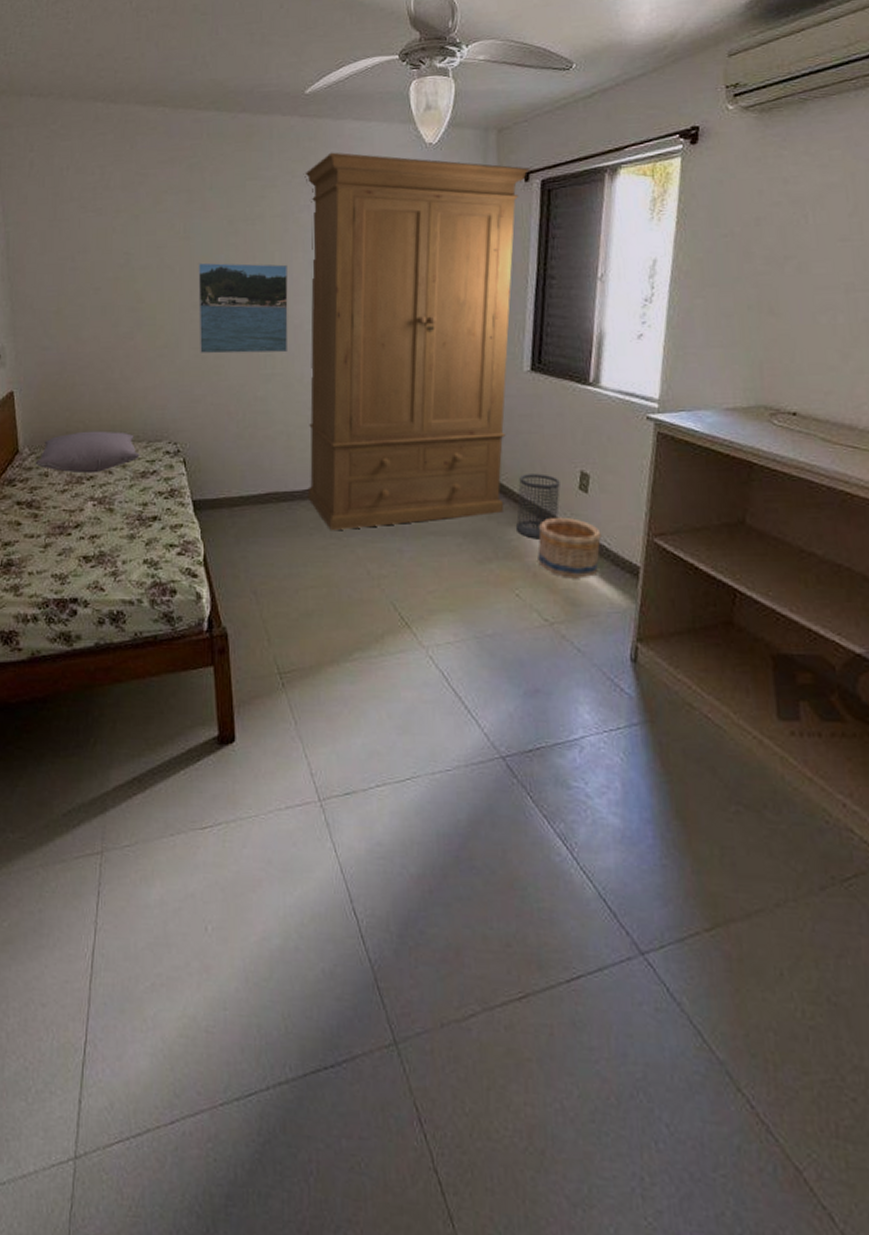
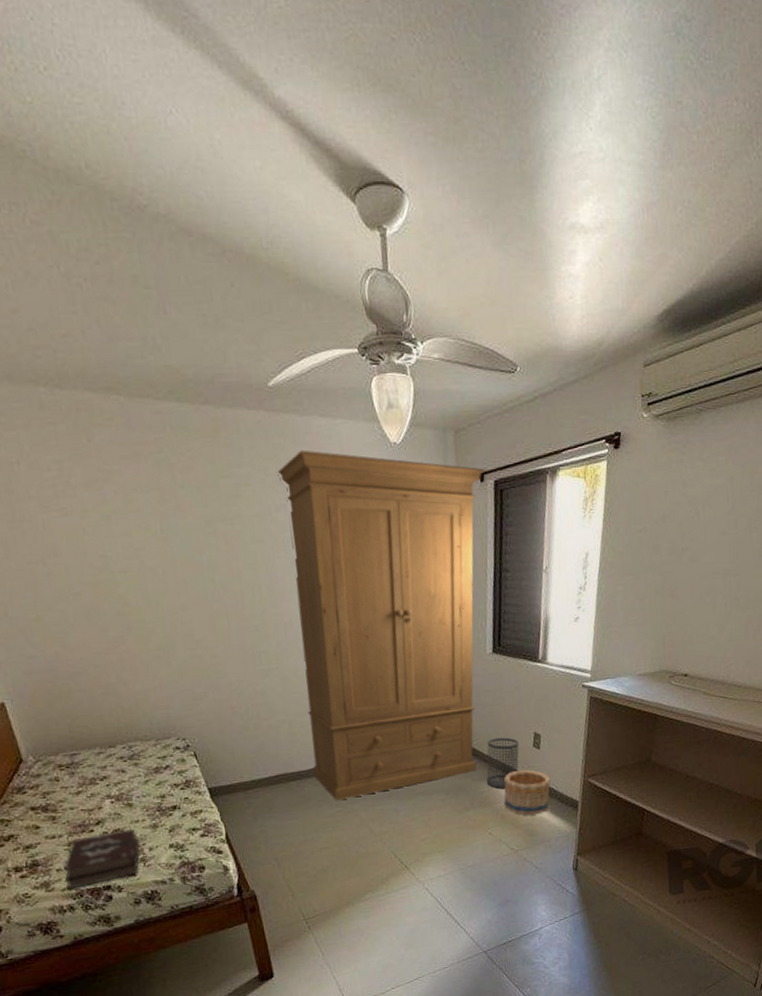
hardback book: none [34,536,113,597] -> present [63,828,140,890]
pillow: present [35,430,140,474] -> none [42,732,151,776]
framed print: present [197,262,289,354] -> none [180,563,281,654]

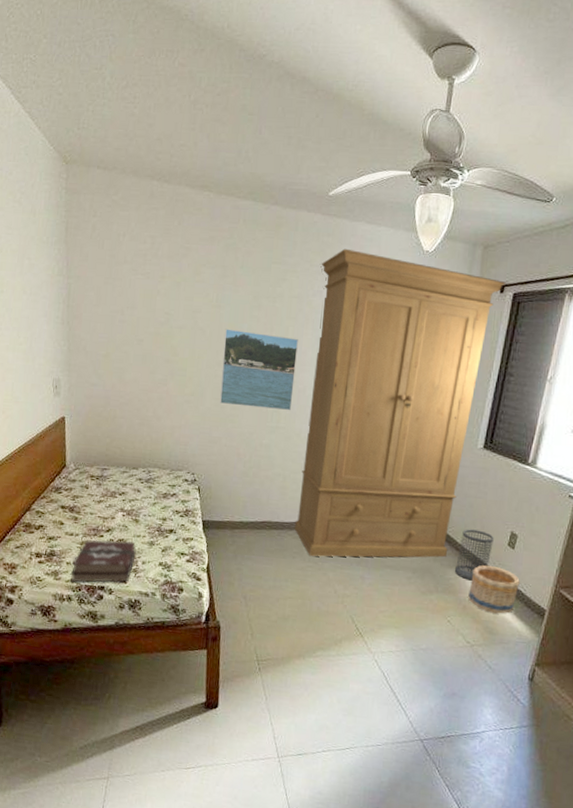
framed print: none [180,563,281,654] -> present [219,328,298,411]

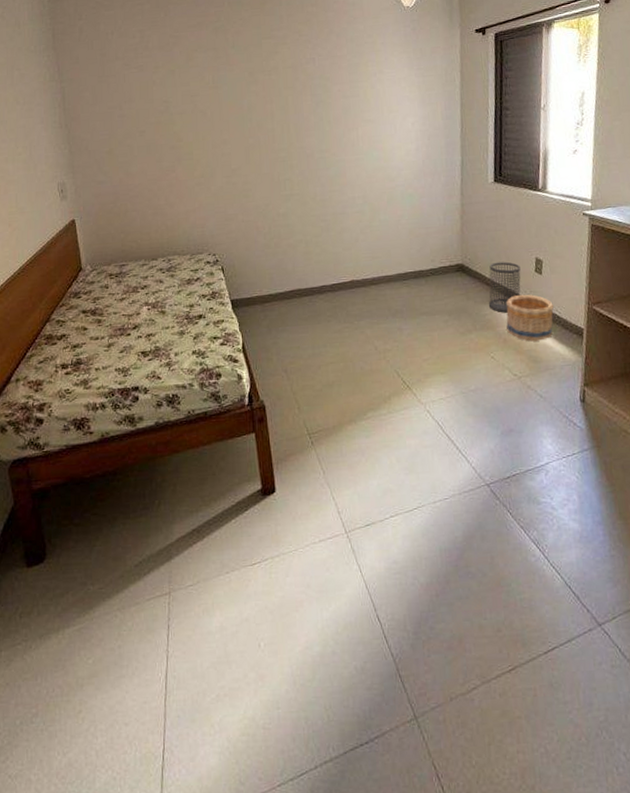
hardback book: present [70,540,136,583] -> none [100,334,167,388]
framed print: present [219,328,298,411] -> none [225,106,303,181]
armoire: present [294,248,507,558] -> none [308,15,487,318]

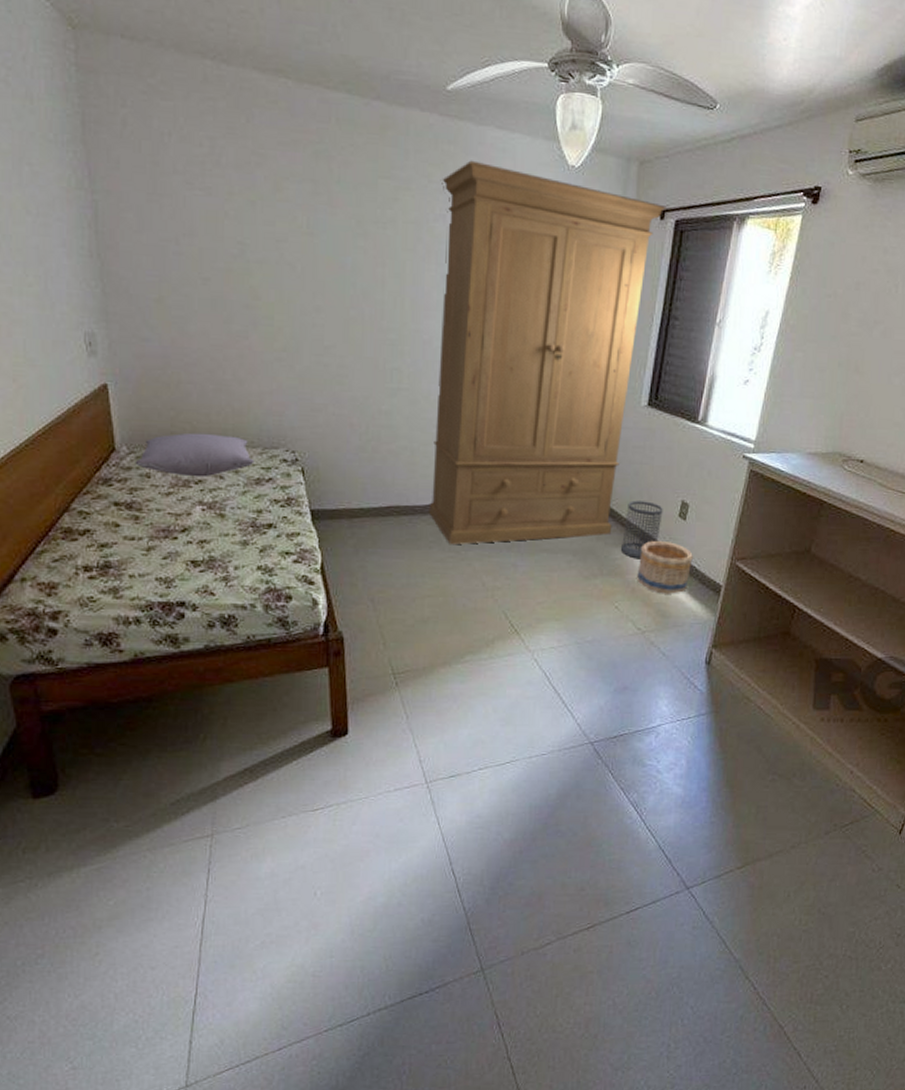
pillow: none [96,247,185,284] -> present [135,432,254,477]
armoire: none [308,15,487,318] -> present [428,160,668,545]

